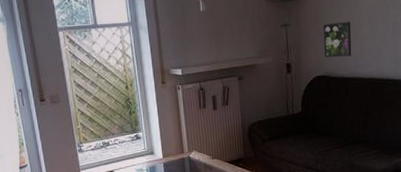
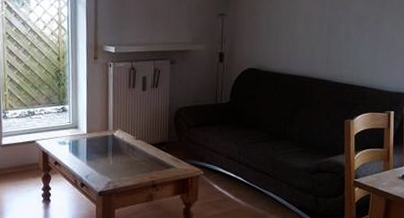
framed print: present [323,21,352,58] -> none [258,17,287,52]

